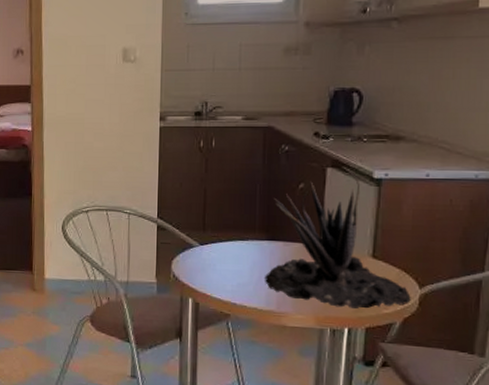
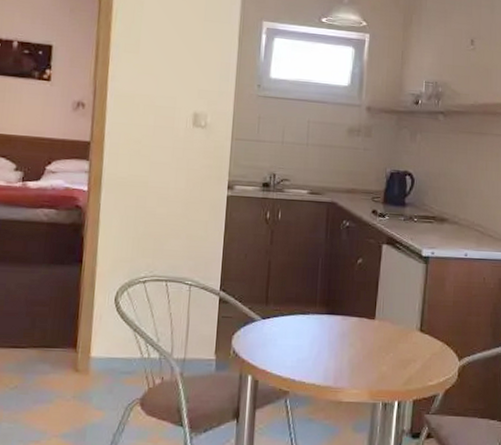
plant: present [265,169,411,309] -> none [323,246,452,382]

